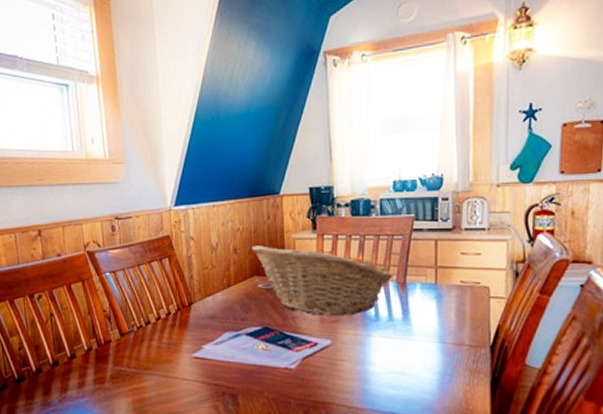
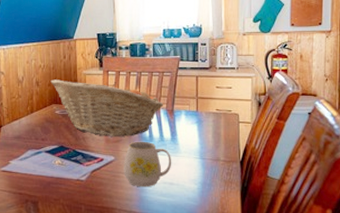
mug: none [343,321,404,378] -> present [124,141,172,188]

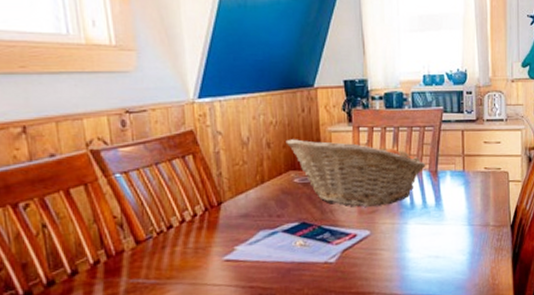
mug: present [124,141,172,188] -> none [381,210,437,265]

